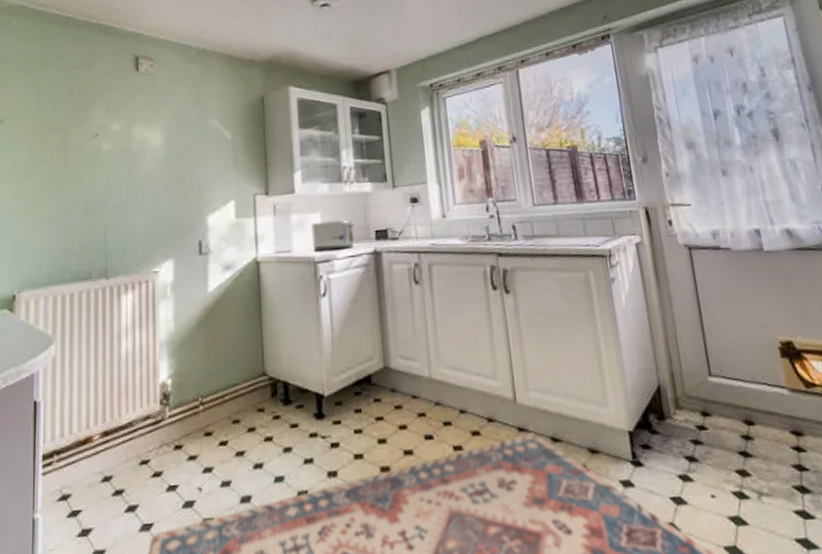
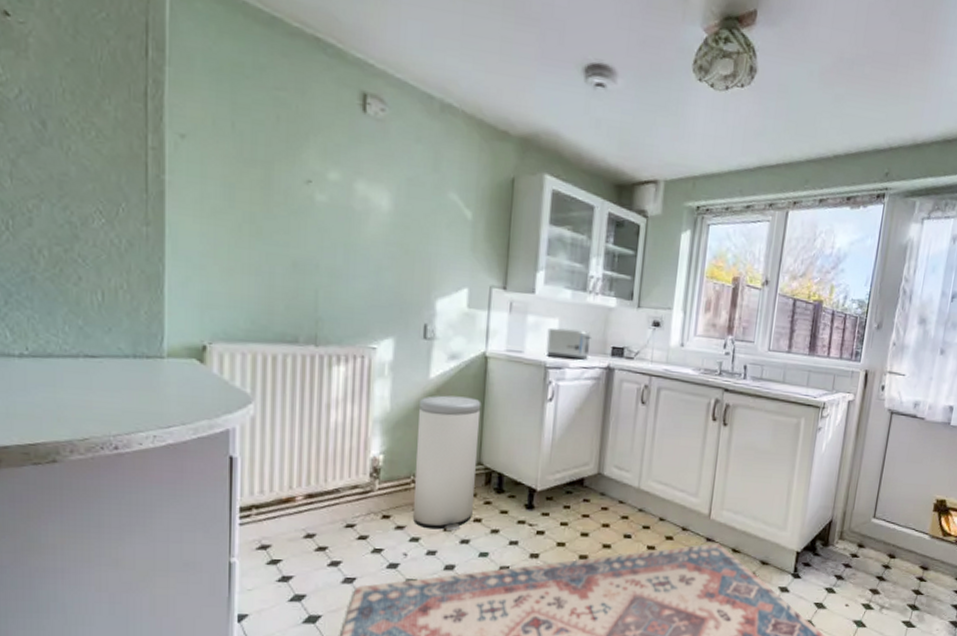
pedal bin: none [200,305,263,456] -> present [412,395,482,532]

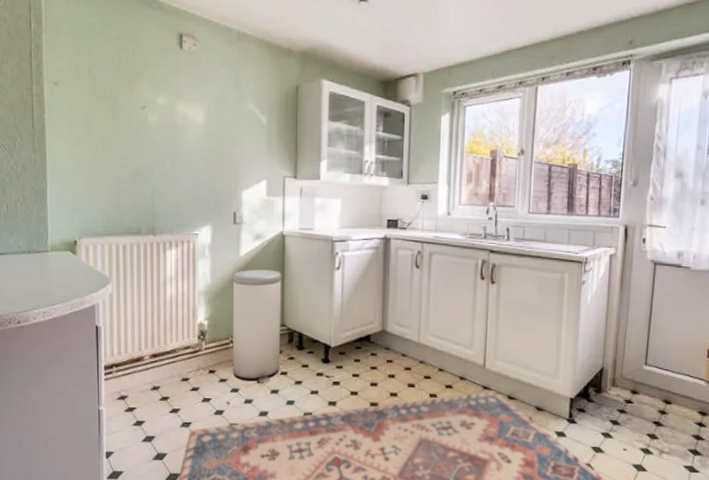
toaster: present [545,327,591,360] -> none [331,207,369,233]

